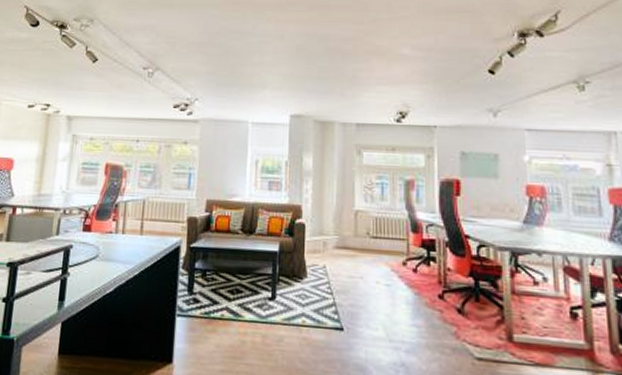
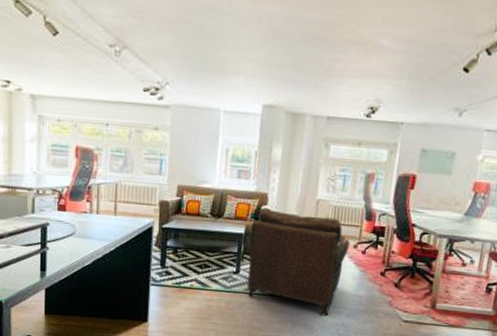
leather: none [284,223,398,354] -> present [246,209,350,317]

